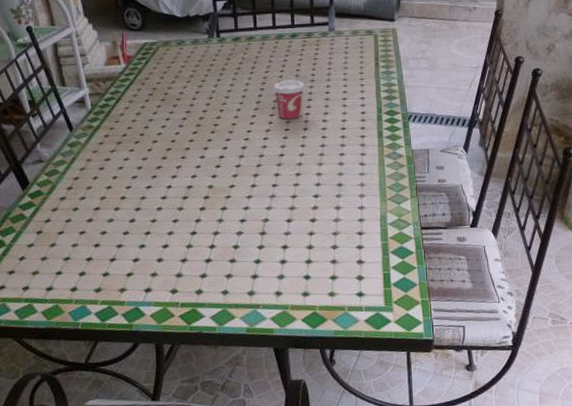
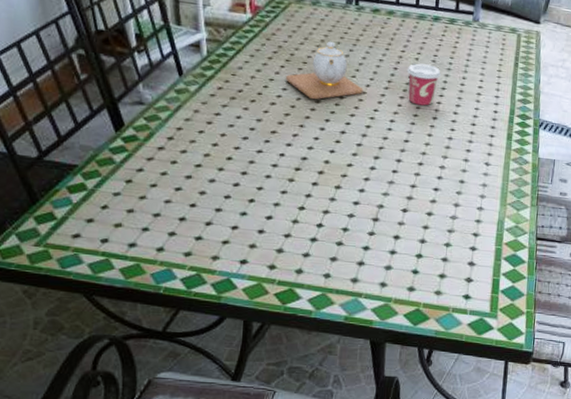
teapot: none [163,75,235,132] -> present [286,41,363,100]

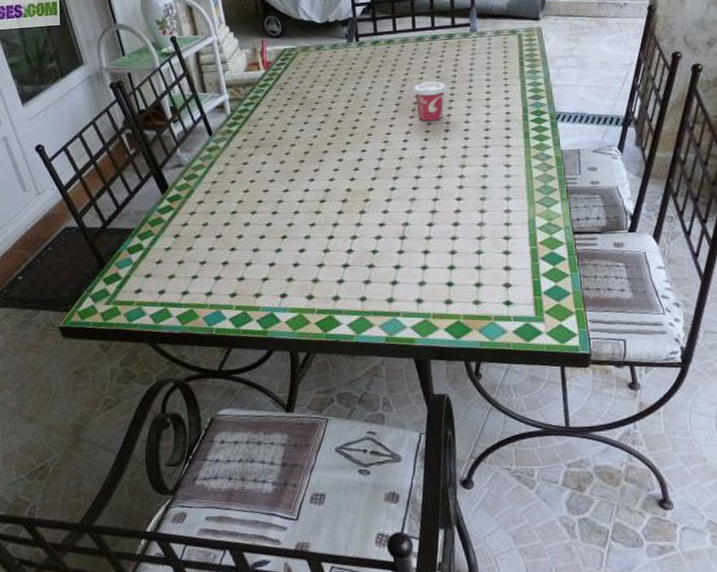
teapot: present [286,41,363,100] -> none [302,78,374,135]

